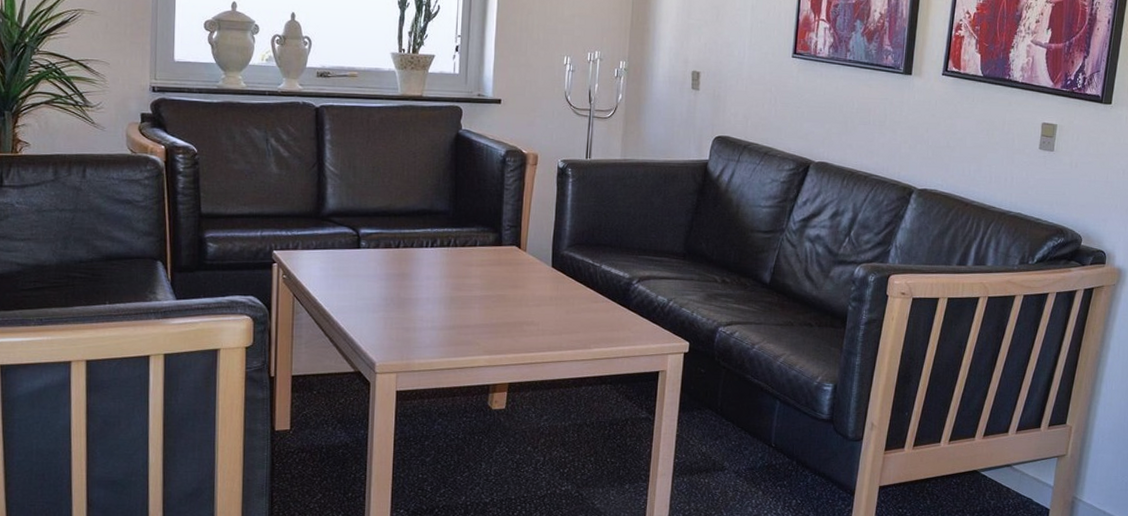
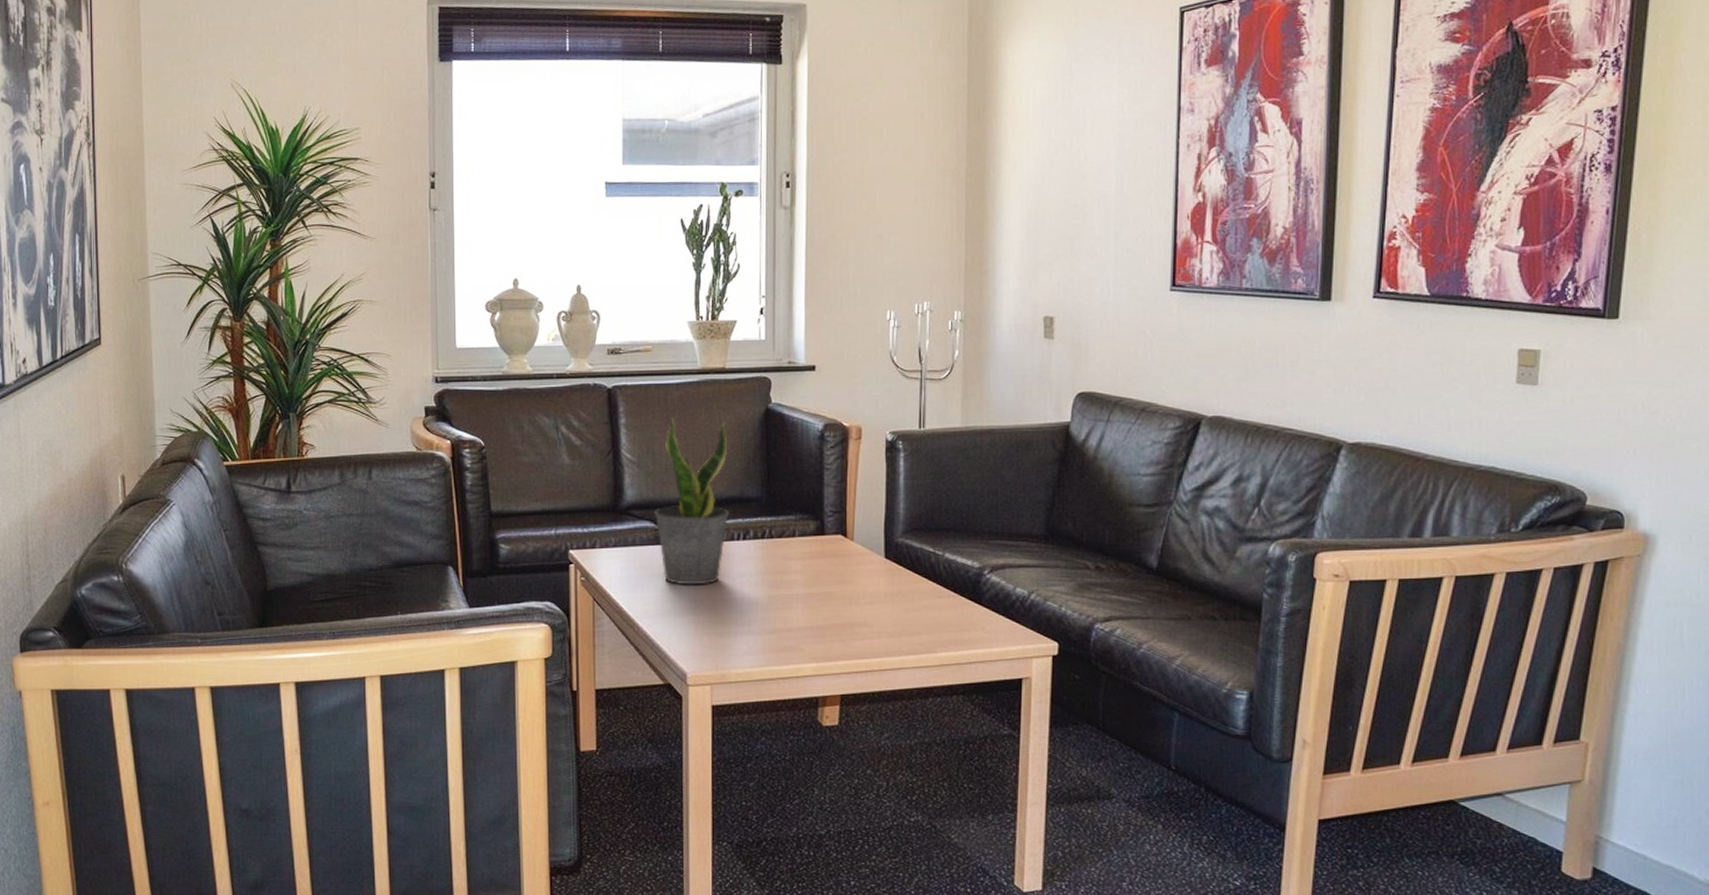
potted plant: none [353,137,422,286] -> present [654,418,730,585]

